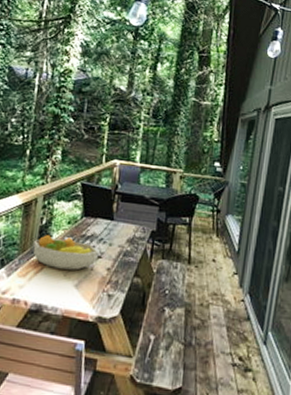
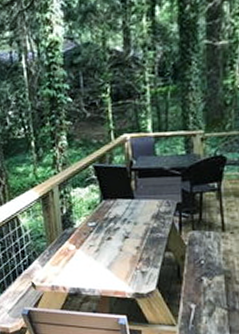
fruit bowl: present [33,234,98,270] -> none [59,222,124,254]

